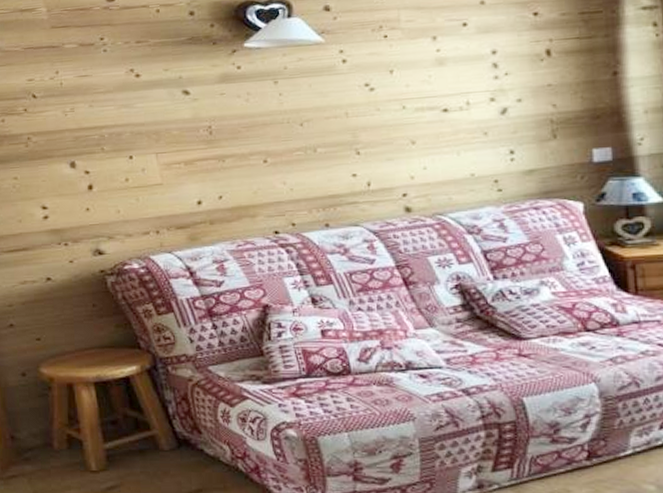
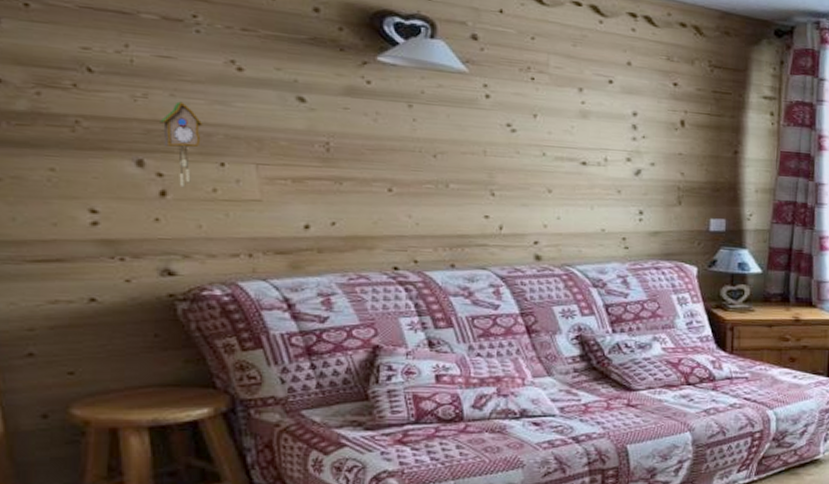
cuckoo clock: none [84,110,115,181] -> present [160,101,203,188]

